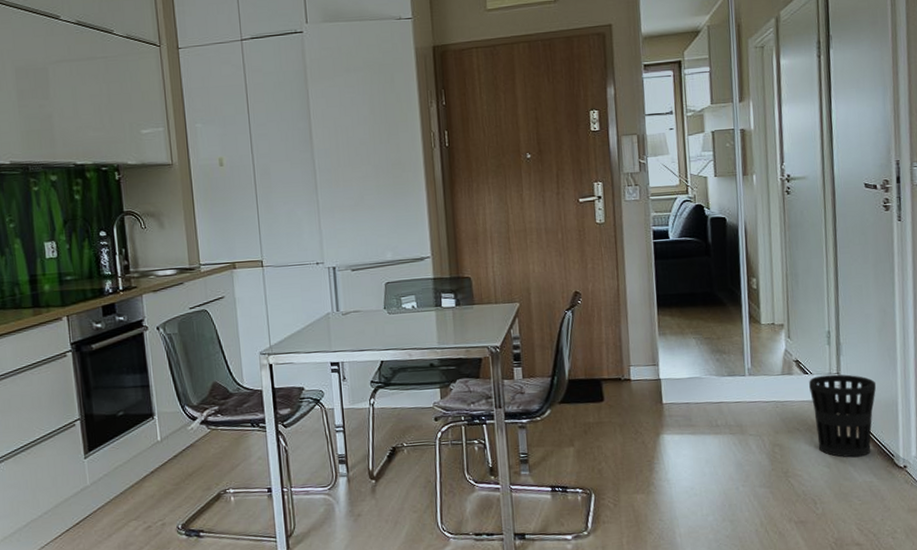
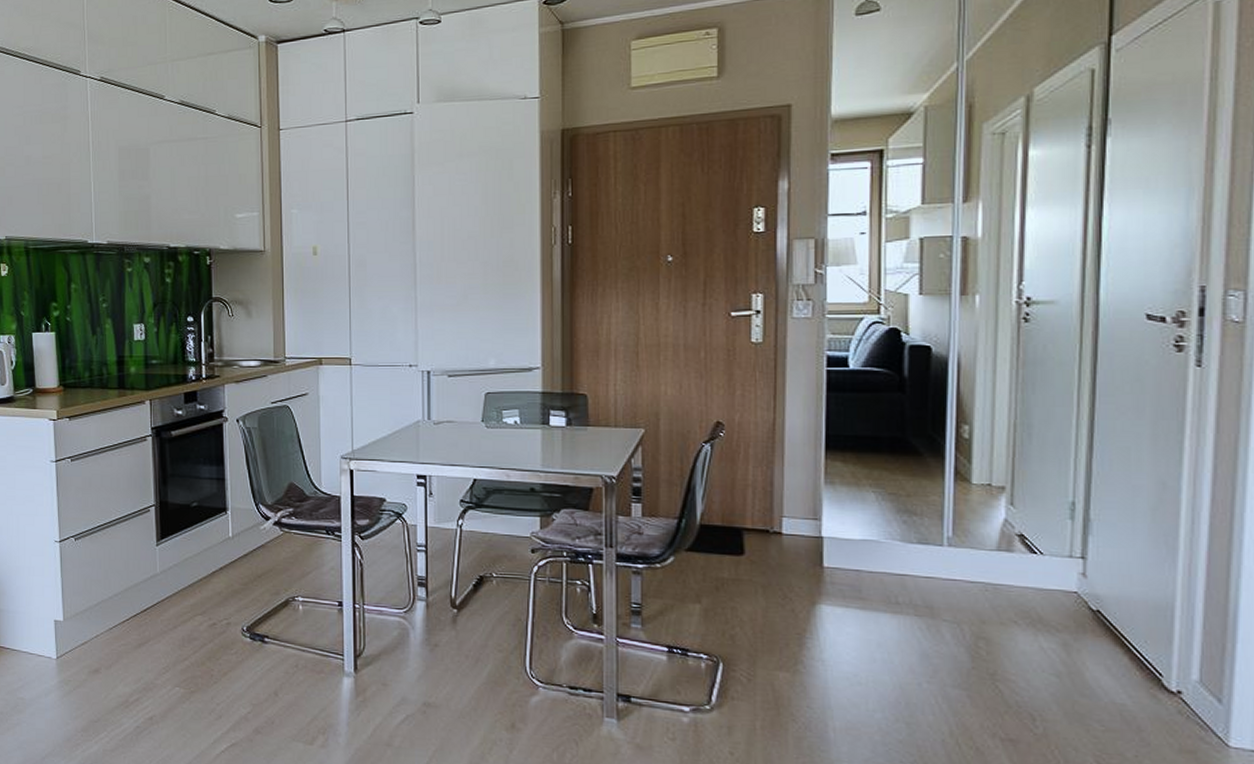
wastebasket: present [809,374,876,458] -> none [1037,557,1143,670]

